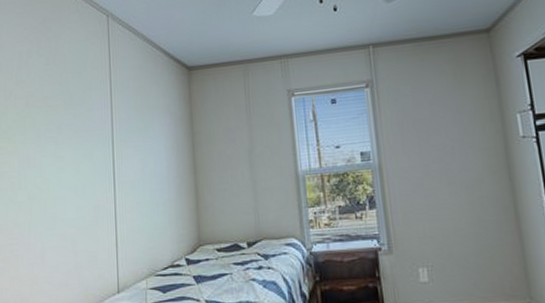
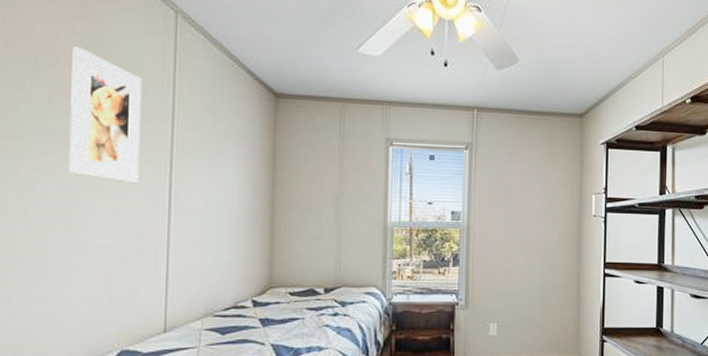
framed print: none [40,59,90,163] -> present [68,47,142,182]

